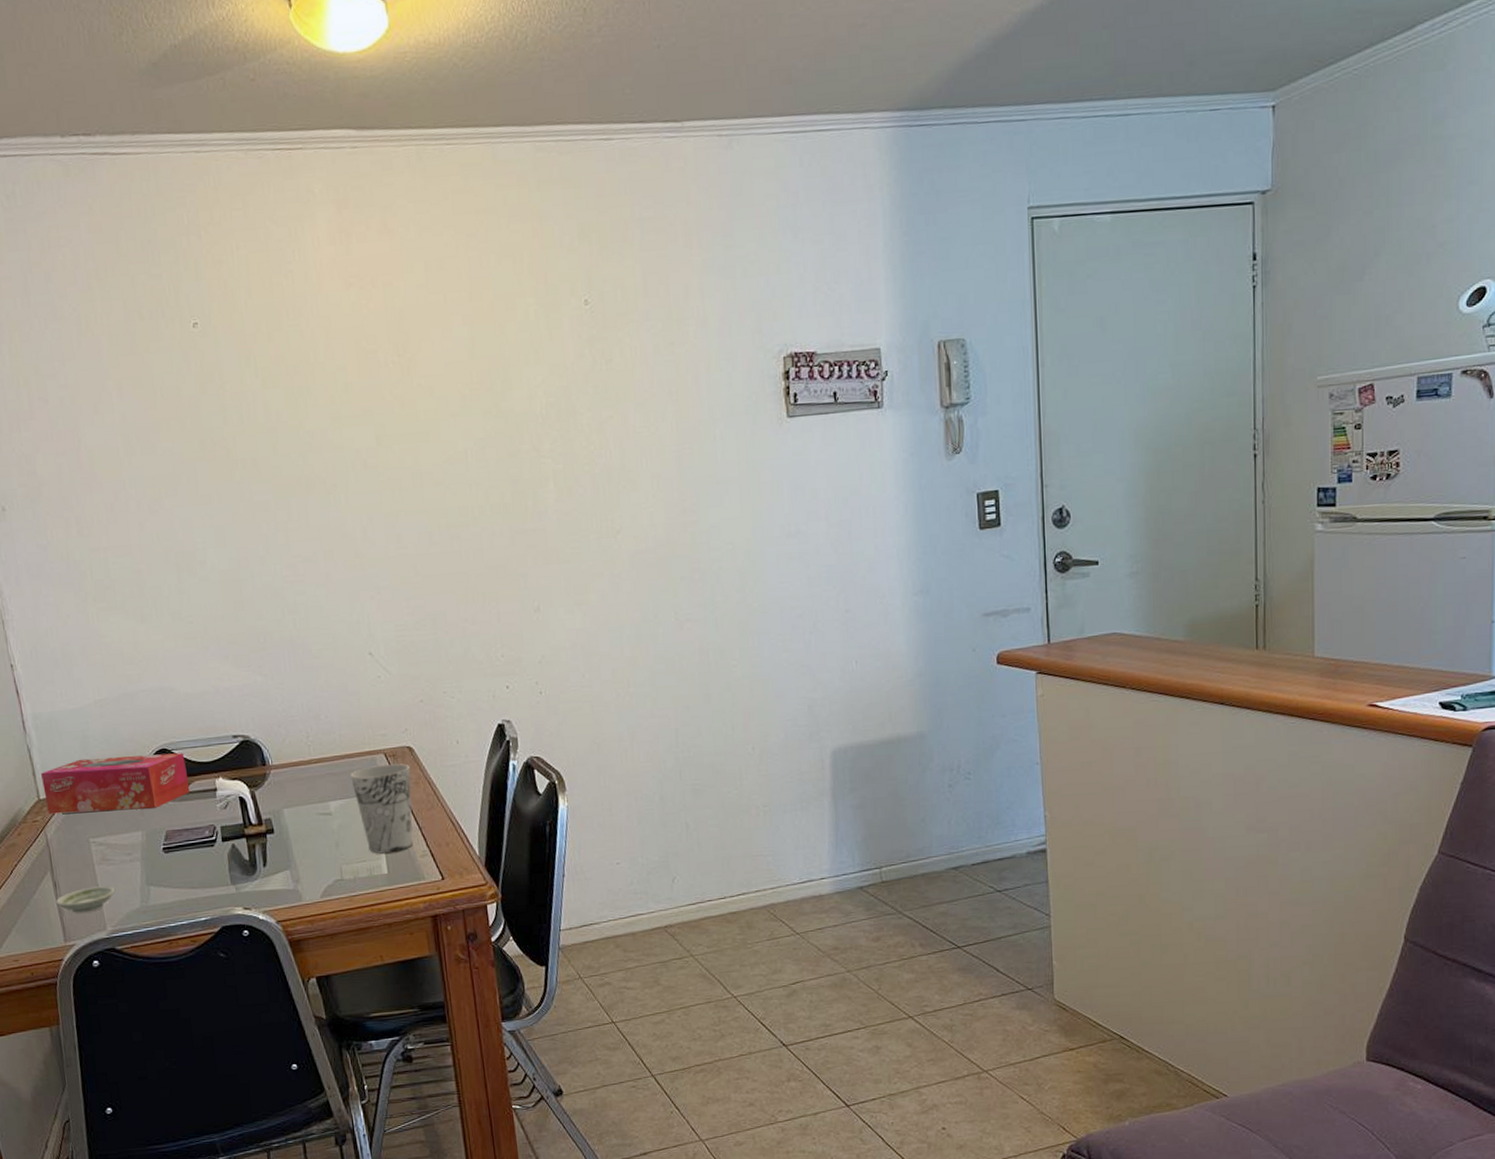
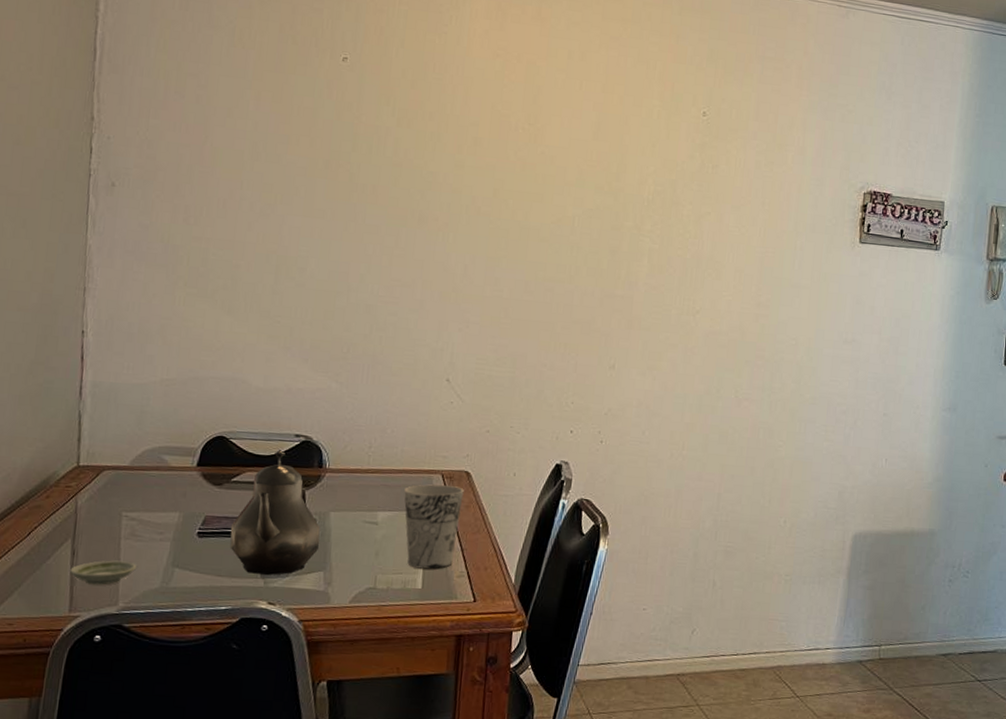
tissue box: present [41,753,190,814] -> none [84,433,242,492]
teapot: none [192,753,280,882] -> present [230,450,320,575]

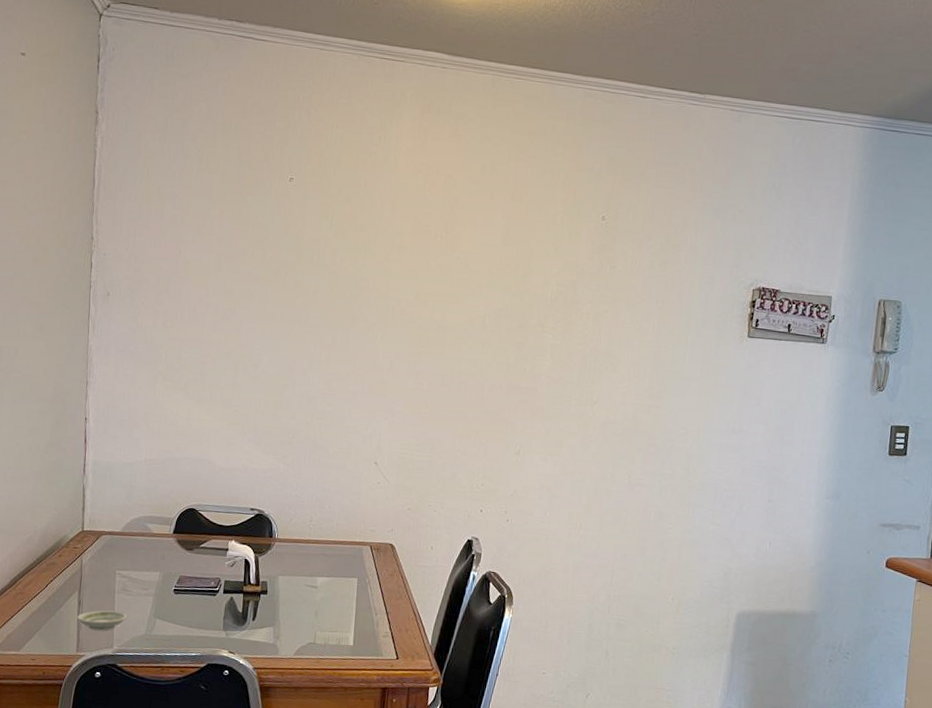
teapot: present [230,450,320,575] -> none [199,521,271,628]
cup: present [404,484,464,570] -> none [339,554,389,629]

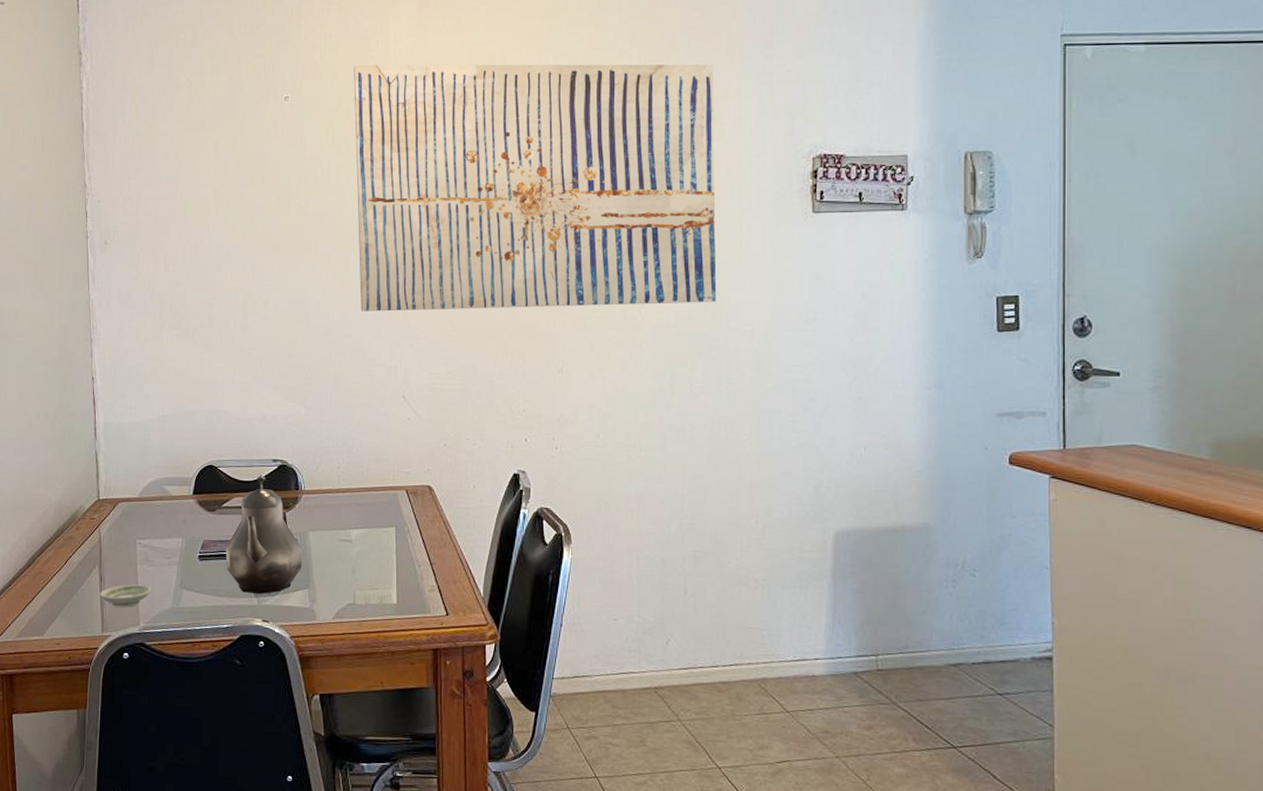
teapot: none [199,521,271,628] -> present [225,475,302,594]
wall art: none [343,156,677,406] -> present [354,64,717,312]

